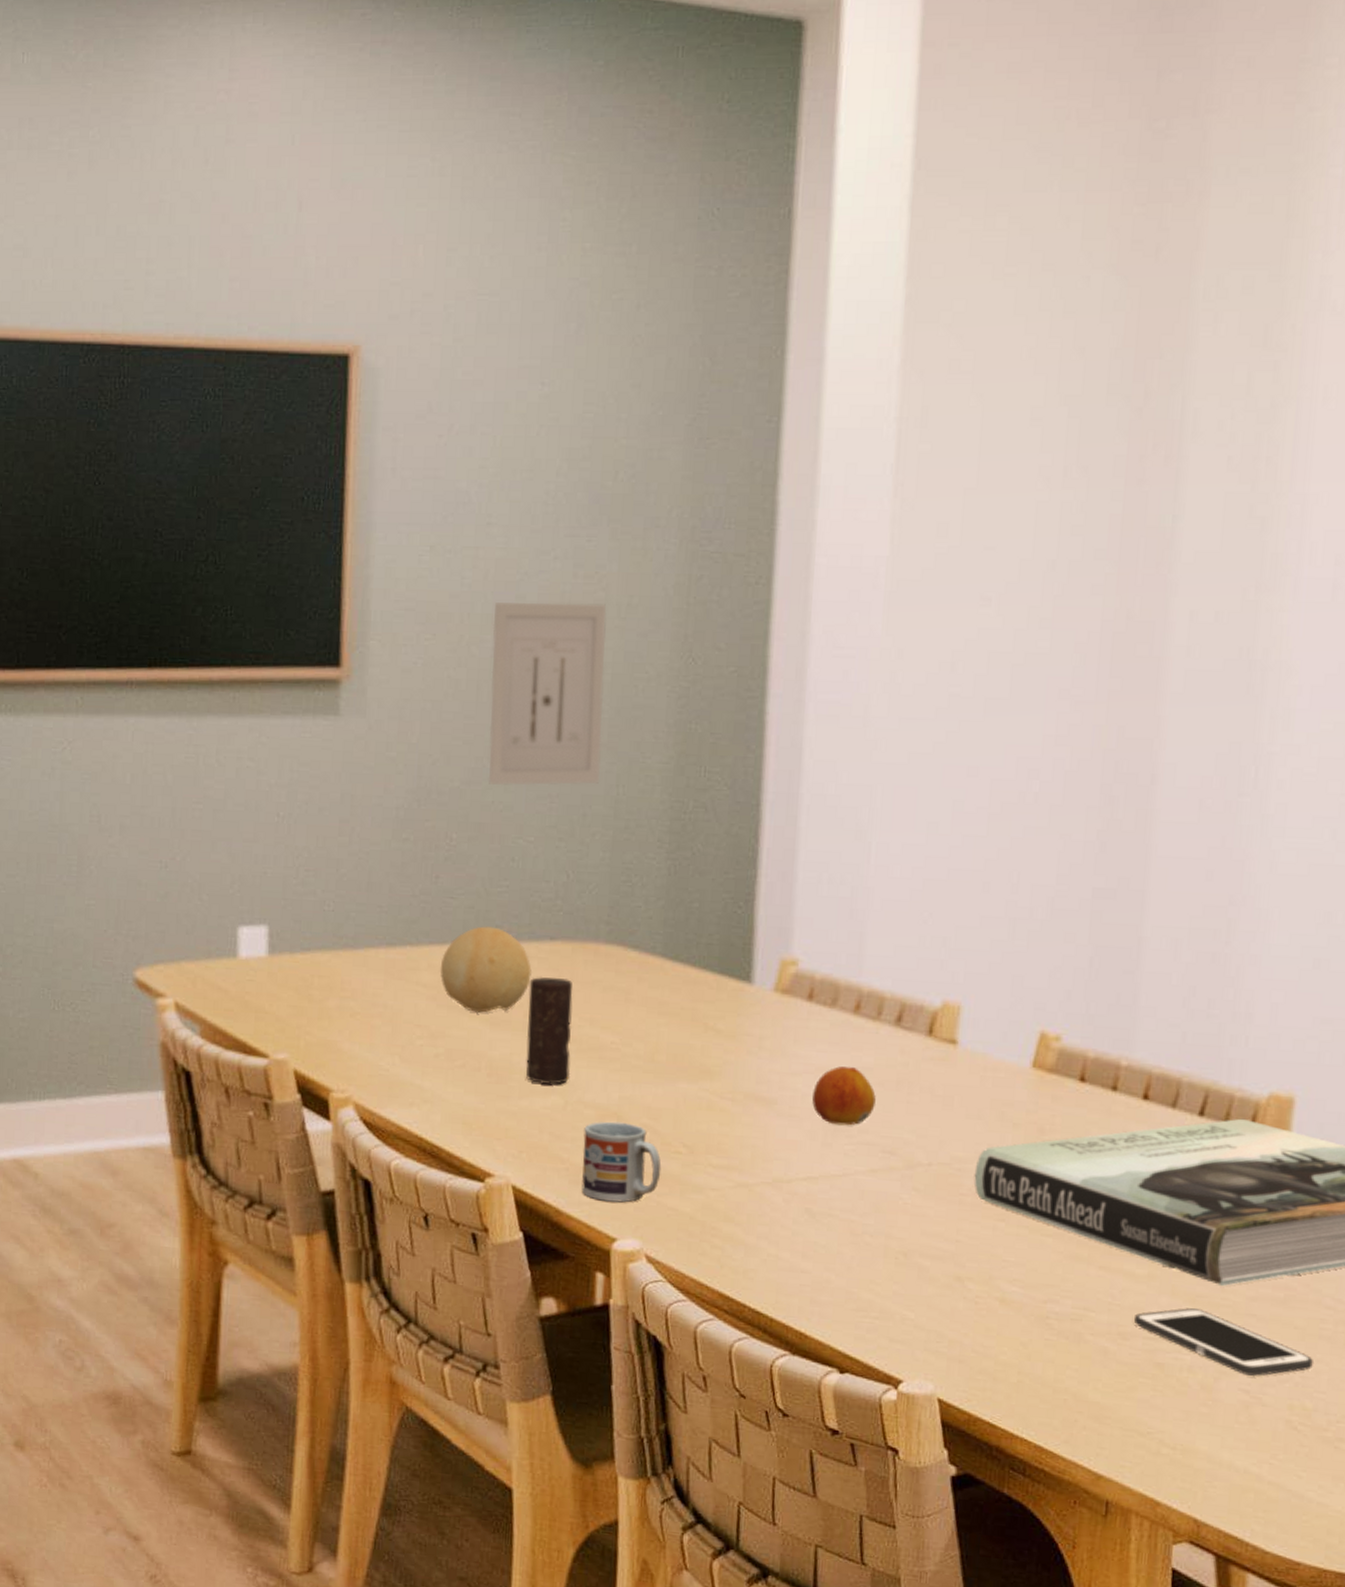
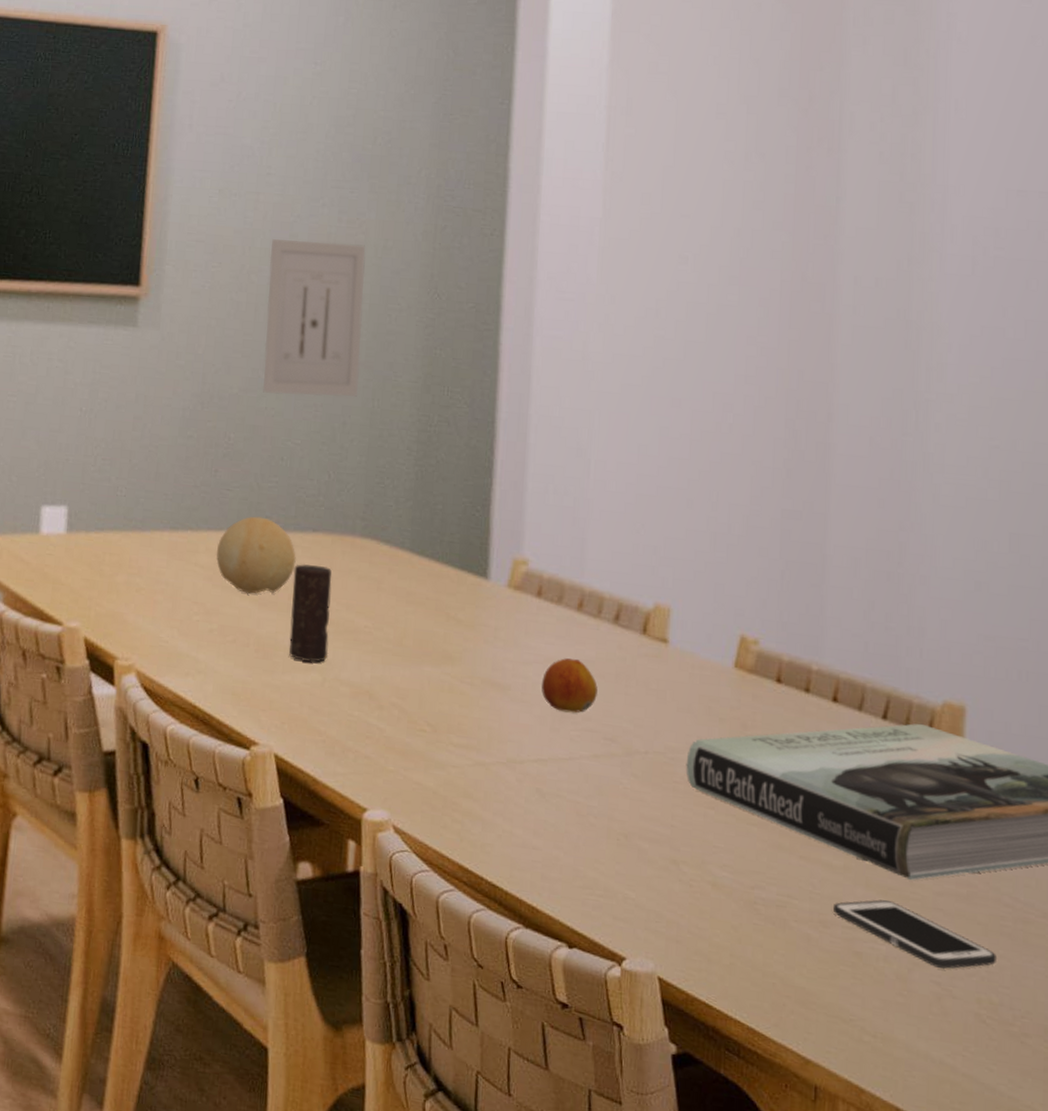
cup: present [581,1121,662,1203] -> none [336,699,408,775]

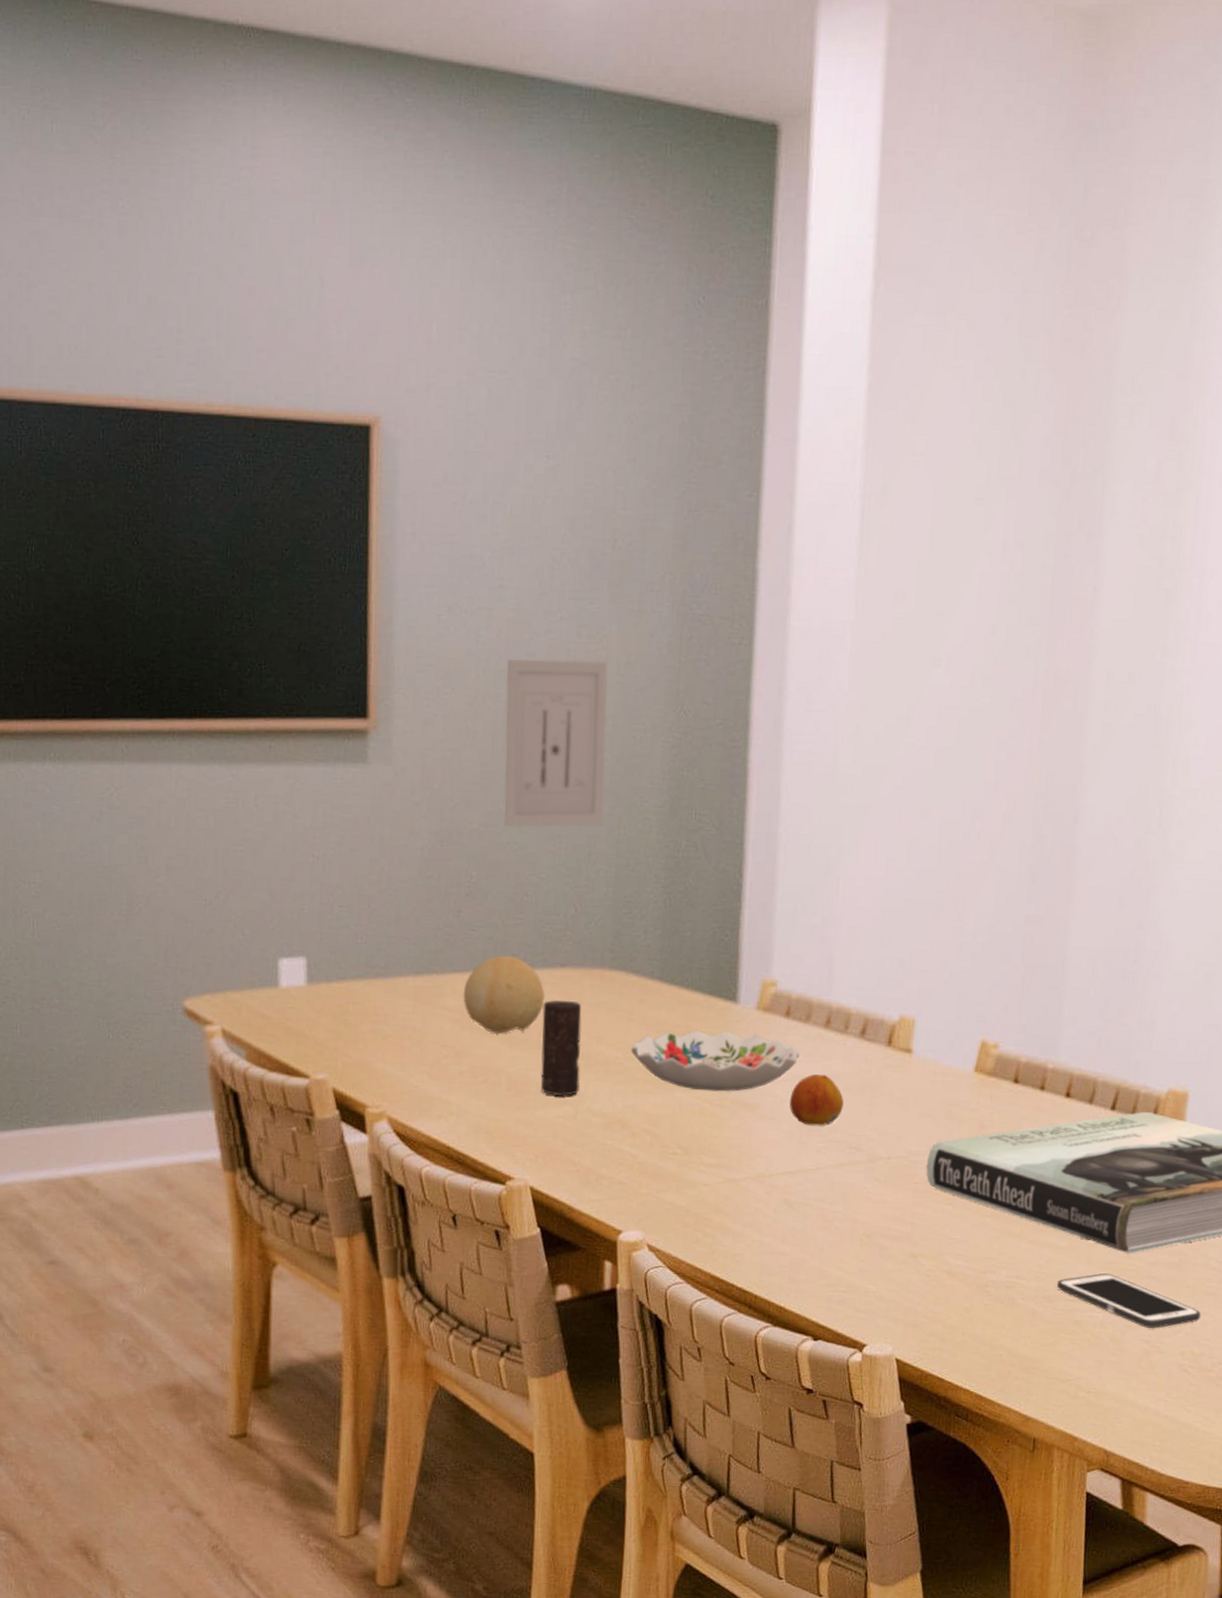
decorative bowl: none [379,603,553,670] -> present [630,1029,801,1092]

